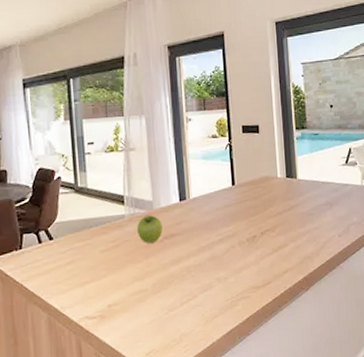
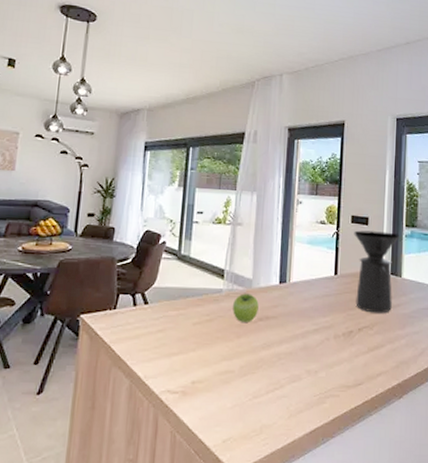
coffee maker: none [246,137,291,216] -> present [354,230,399,313]

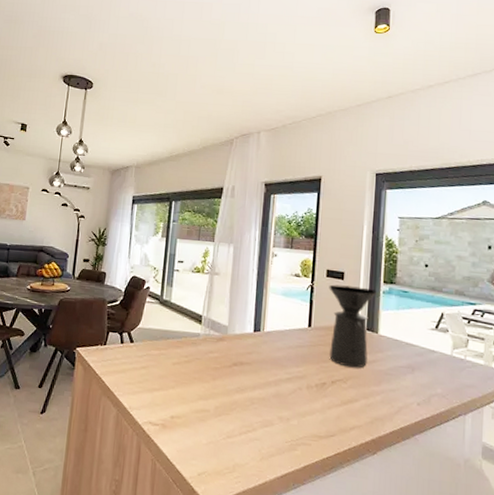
fruit: present [233,293,259,322] -> none [209,339,234,366]

